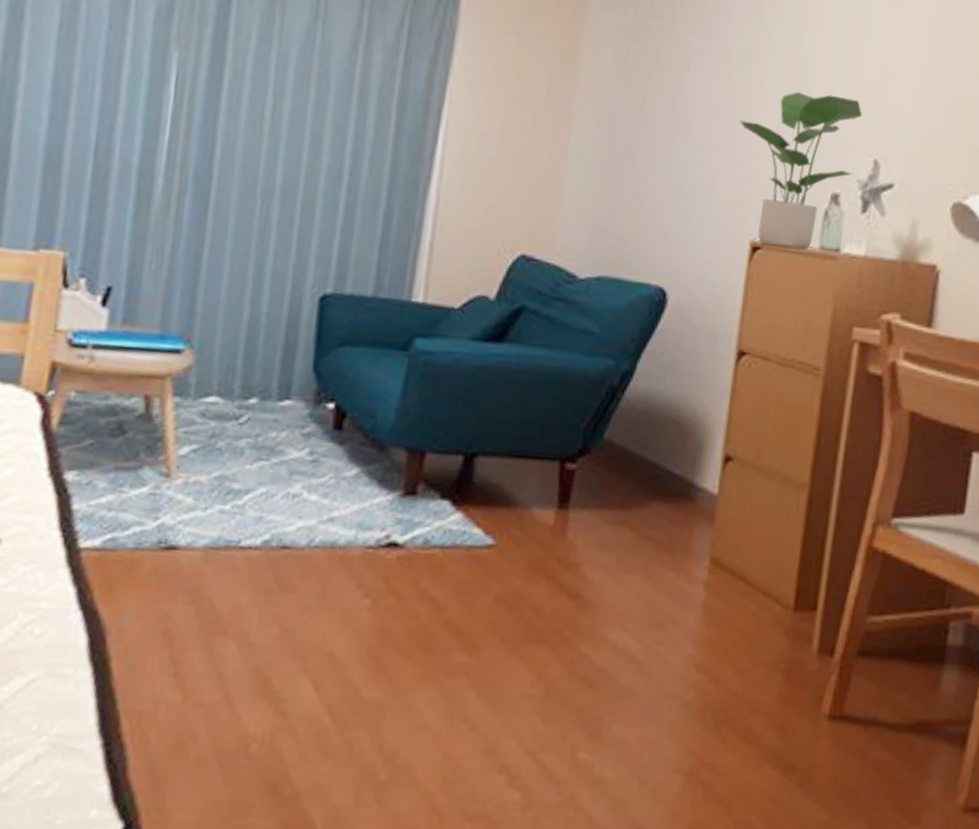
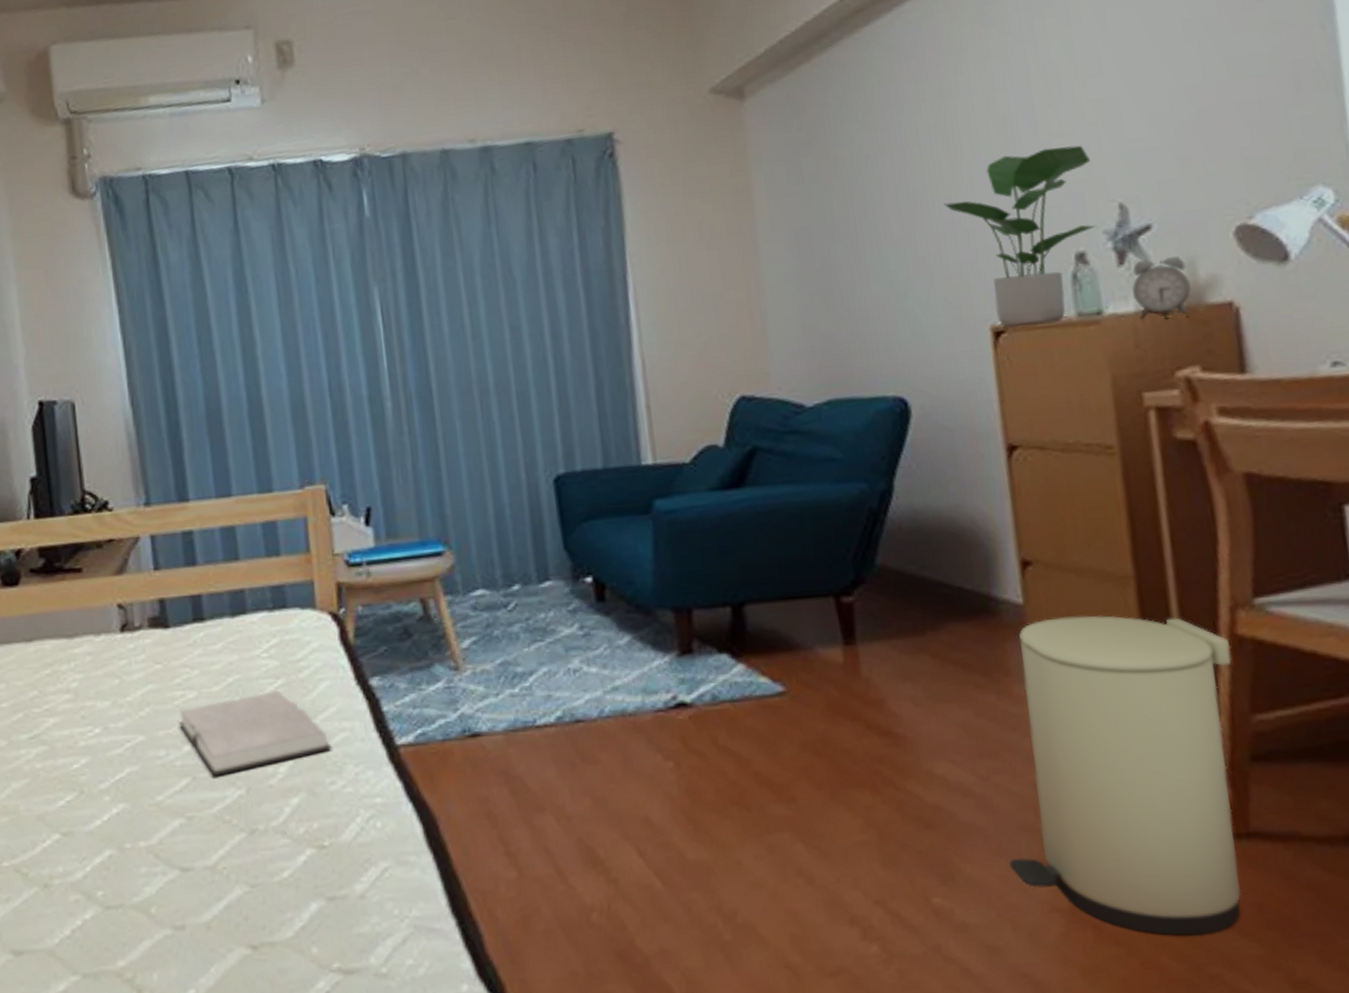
pedal bin: none [649,510,866,800] -> present [1008,615,1242,936]
alarm clock: none [865,213,911,270] -> present [1132,256,1191,320]

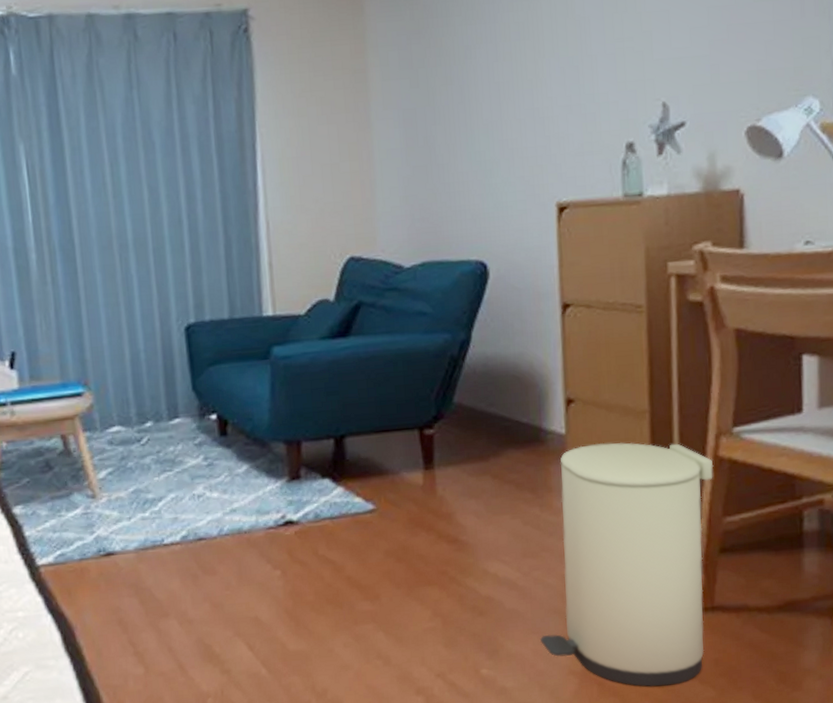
potted plant: present [944,145,1095,327] -> none [526,50,644,204]
alarm clock: present [1132,256,1191,320] -> none [667,149,710,202]

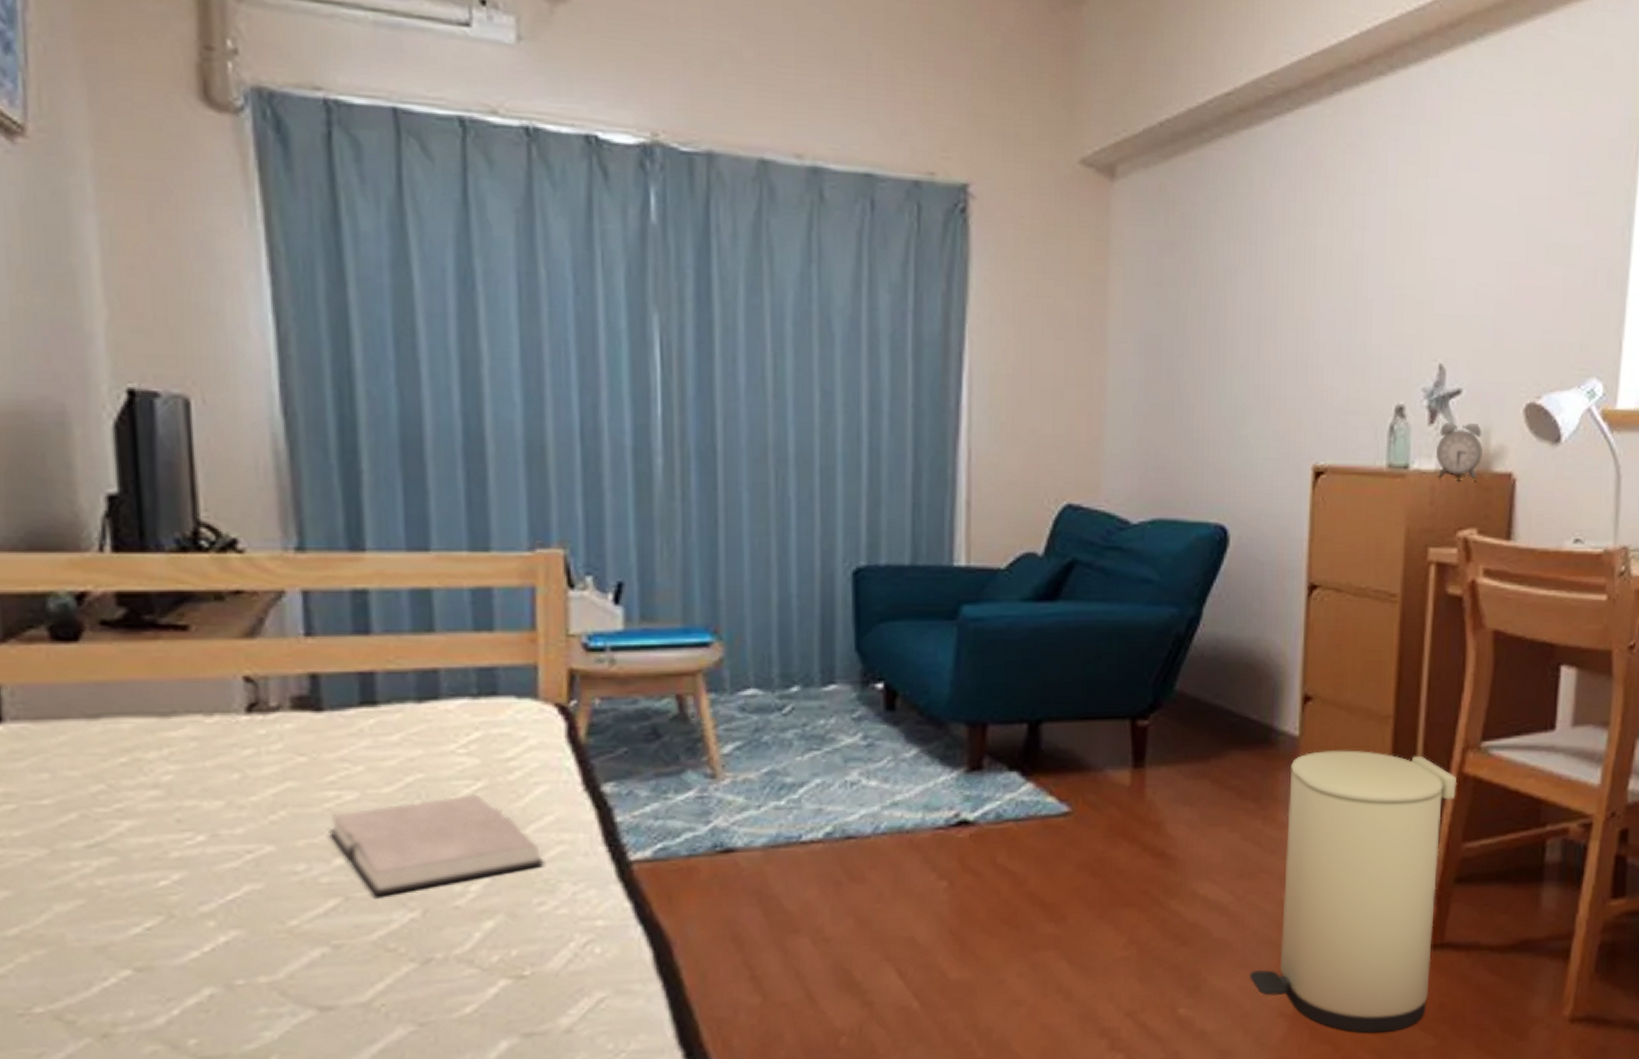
alarm clock: none [667,149,710,202] -> present [1436,422,1483,482]

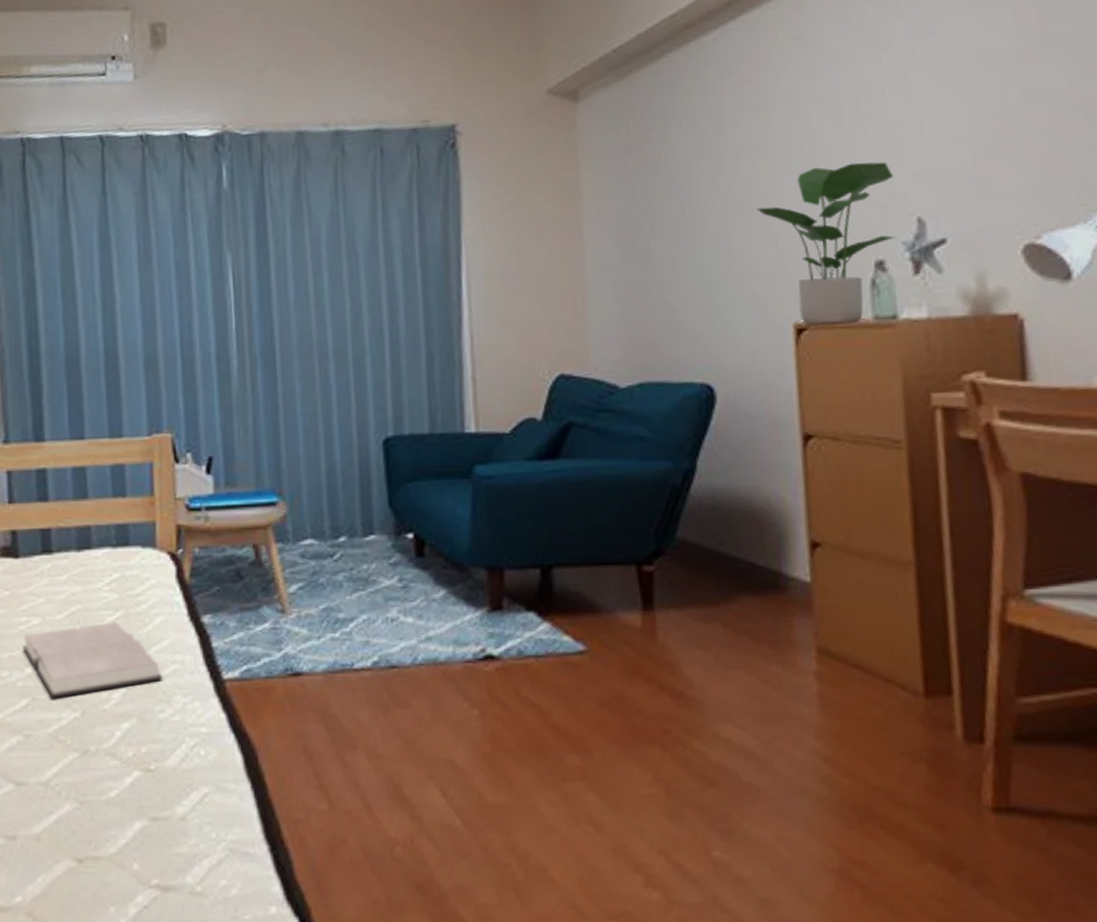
pedal bin: present [1248,750,1457,1034] -> none [784,596,1001,901]
potted plant: none [1290,296,1424,471] -> present [756,162,895,326]
alarm clock: present [1436,422,1483,482] -> none [926,268,980,326]

